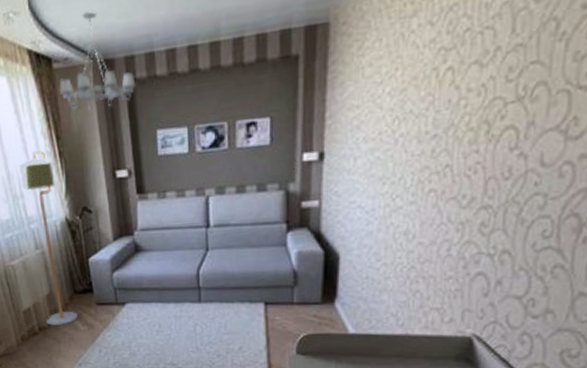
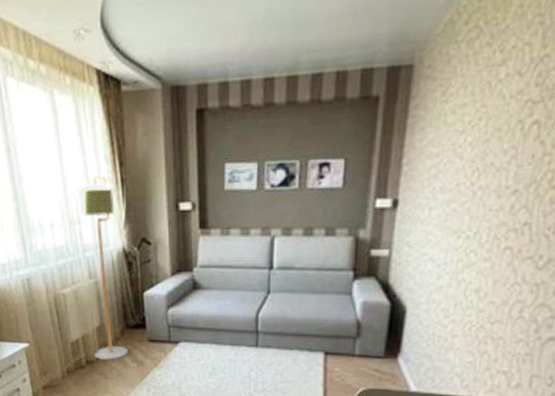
chandelier: present [59,11,136,110] -> none [126,34,207,137]

